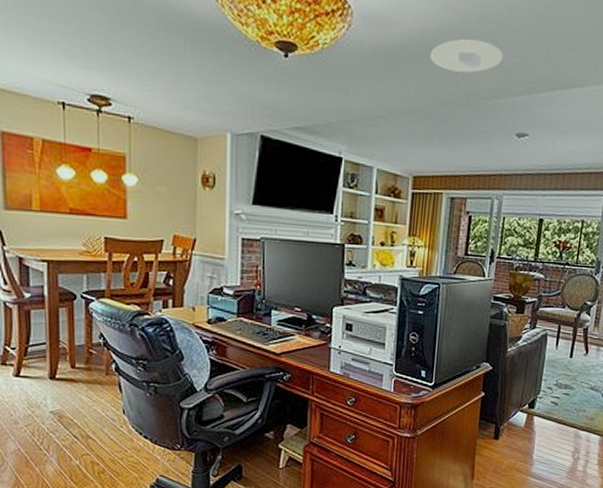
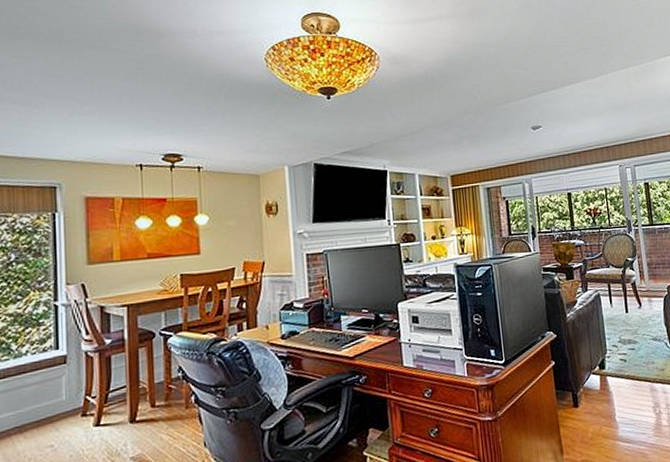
recessed light: present [430,38,504,73] -> none [447,61,508,88]

